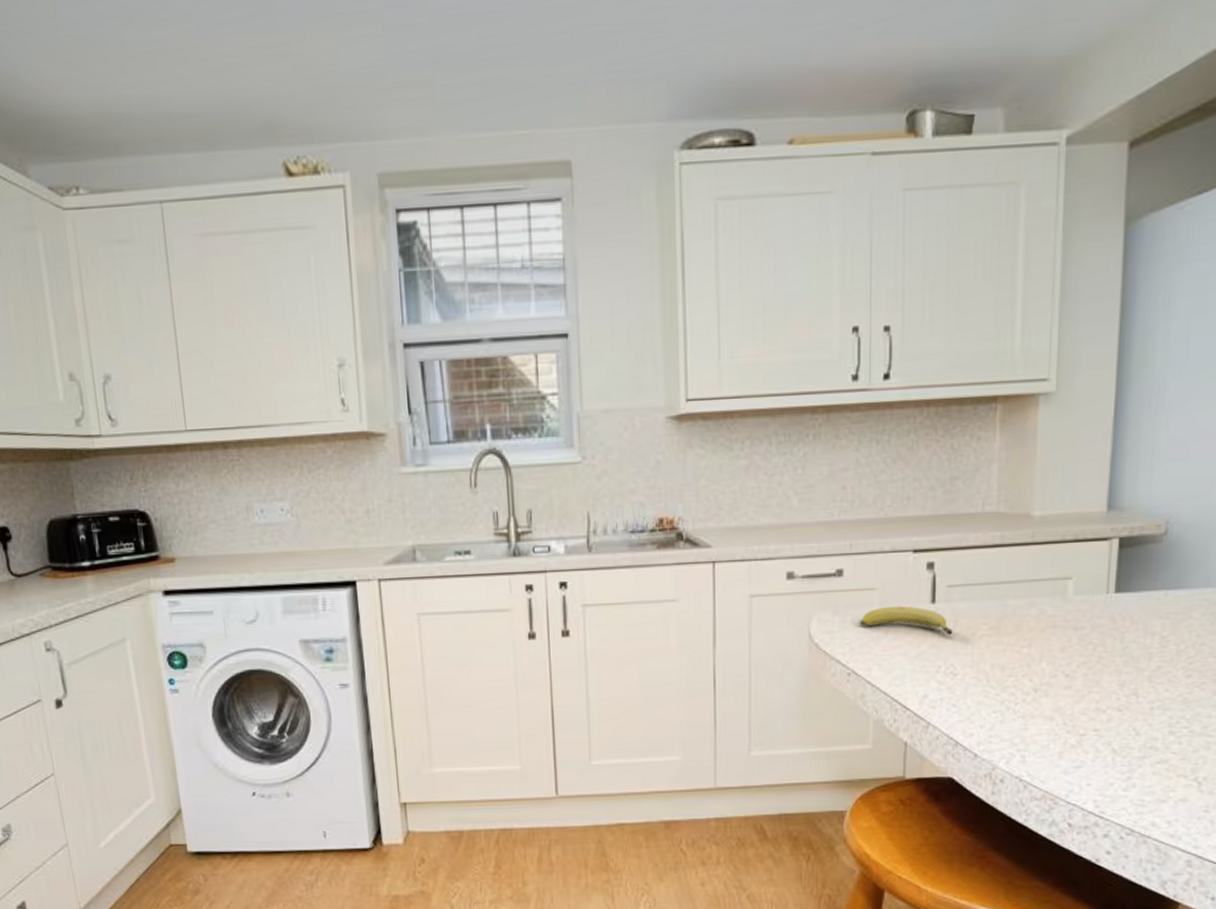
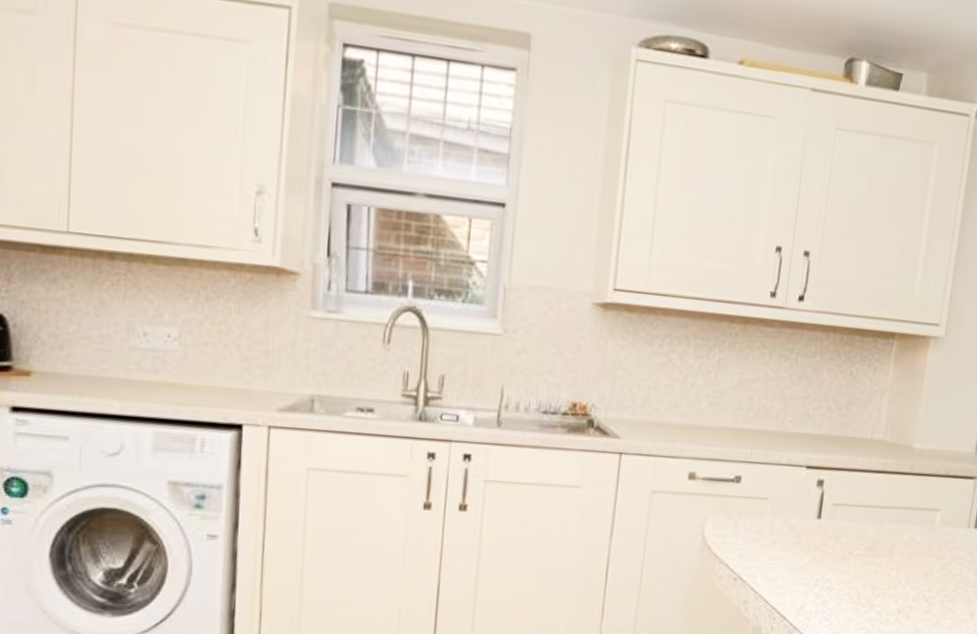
fruit: present [859,606,953,635] -> none [750,517,833,551]

